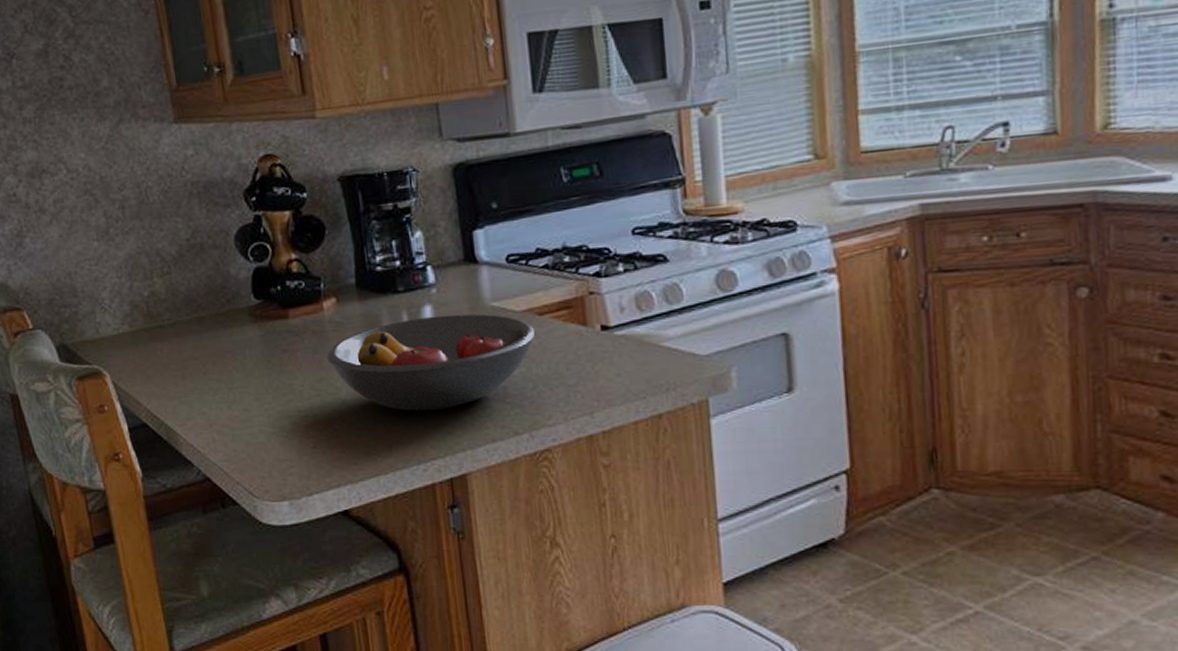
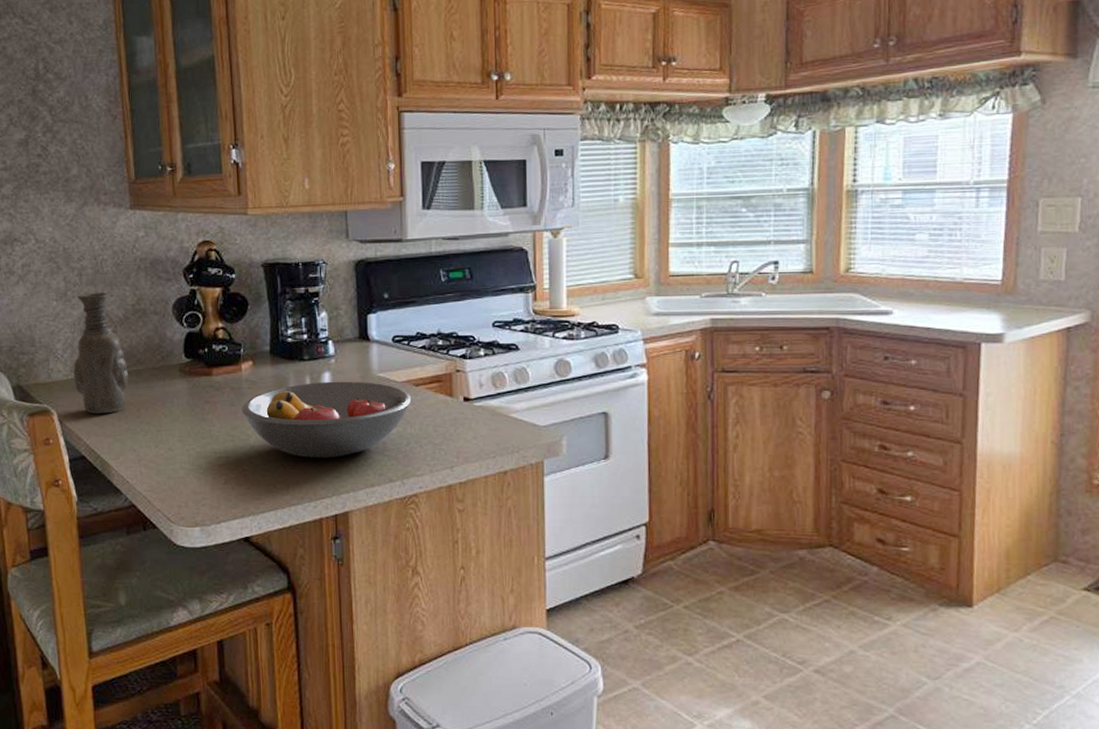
vase: none [122,226,190,373] -> present [73,292,129,414]

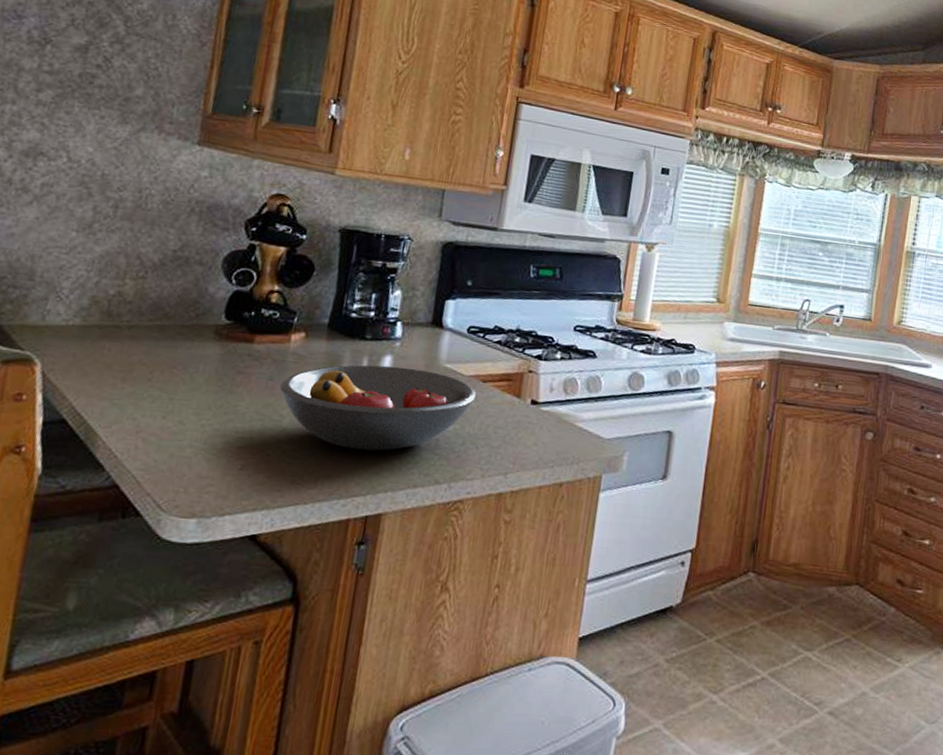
vase: present [73,292,129,414] -> none [74,229,151,372]

